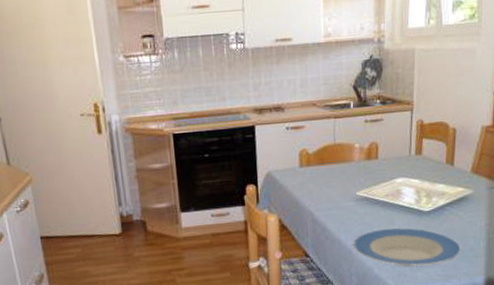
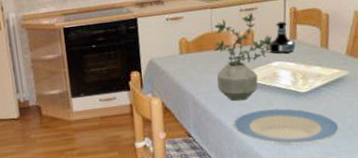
potted plant: none [335,124,397,219] -> present [212,13,272,101]
tequila bottle: none [393,135,421,170] -> present [268,21,296,54]

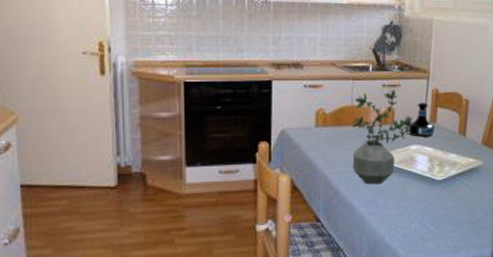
plate: present [233,108,340,145] -> none [366,195,471,237]

